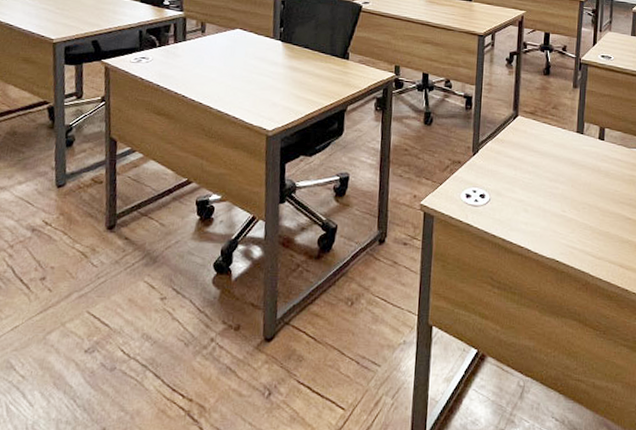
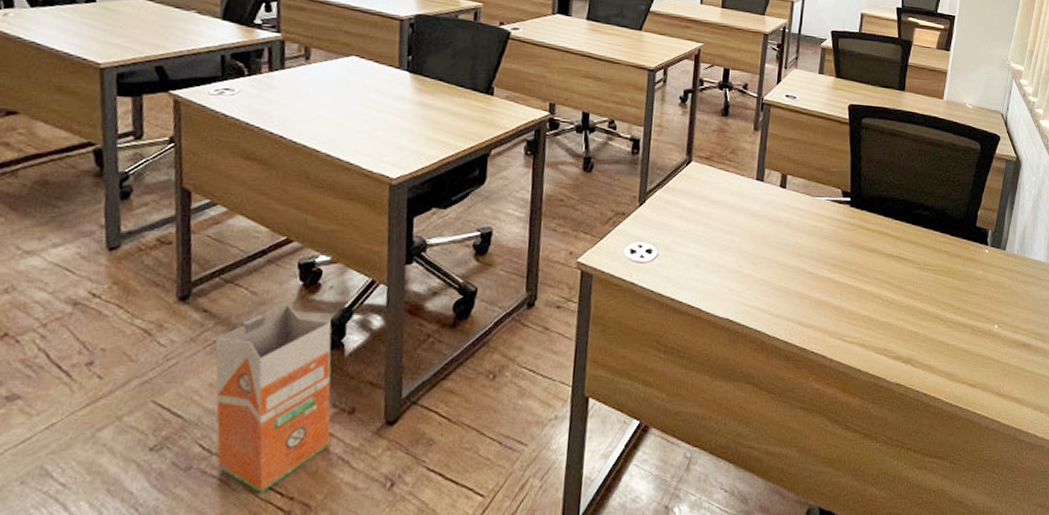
waste bin: none [133,235,222,395] -> present [215,305,332,494]

